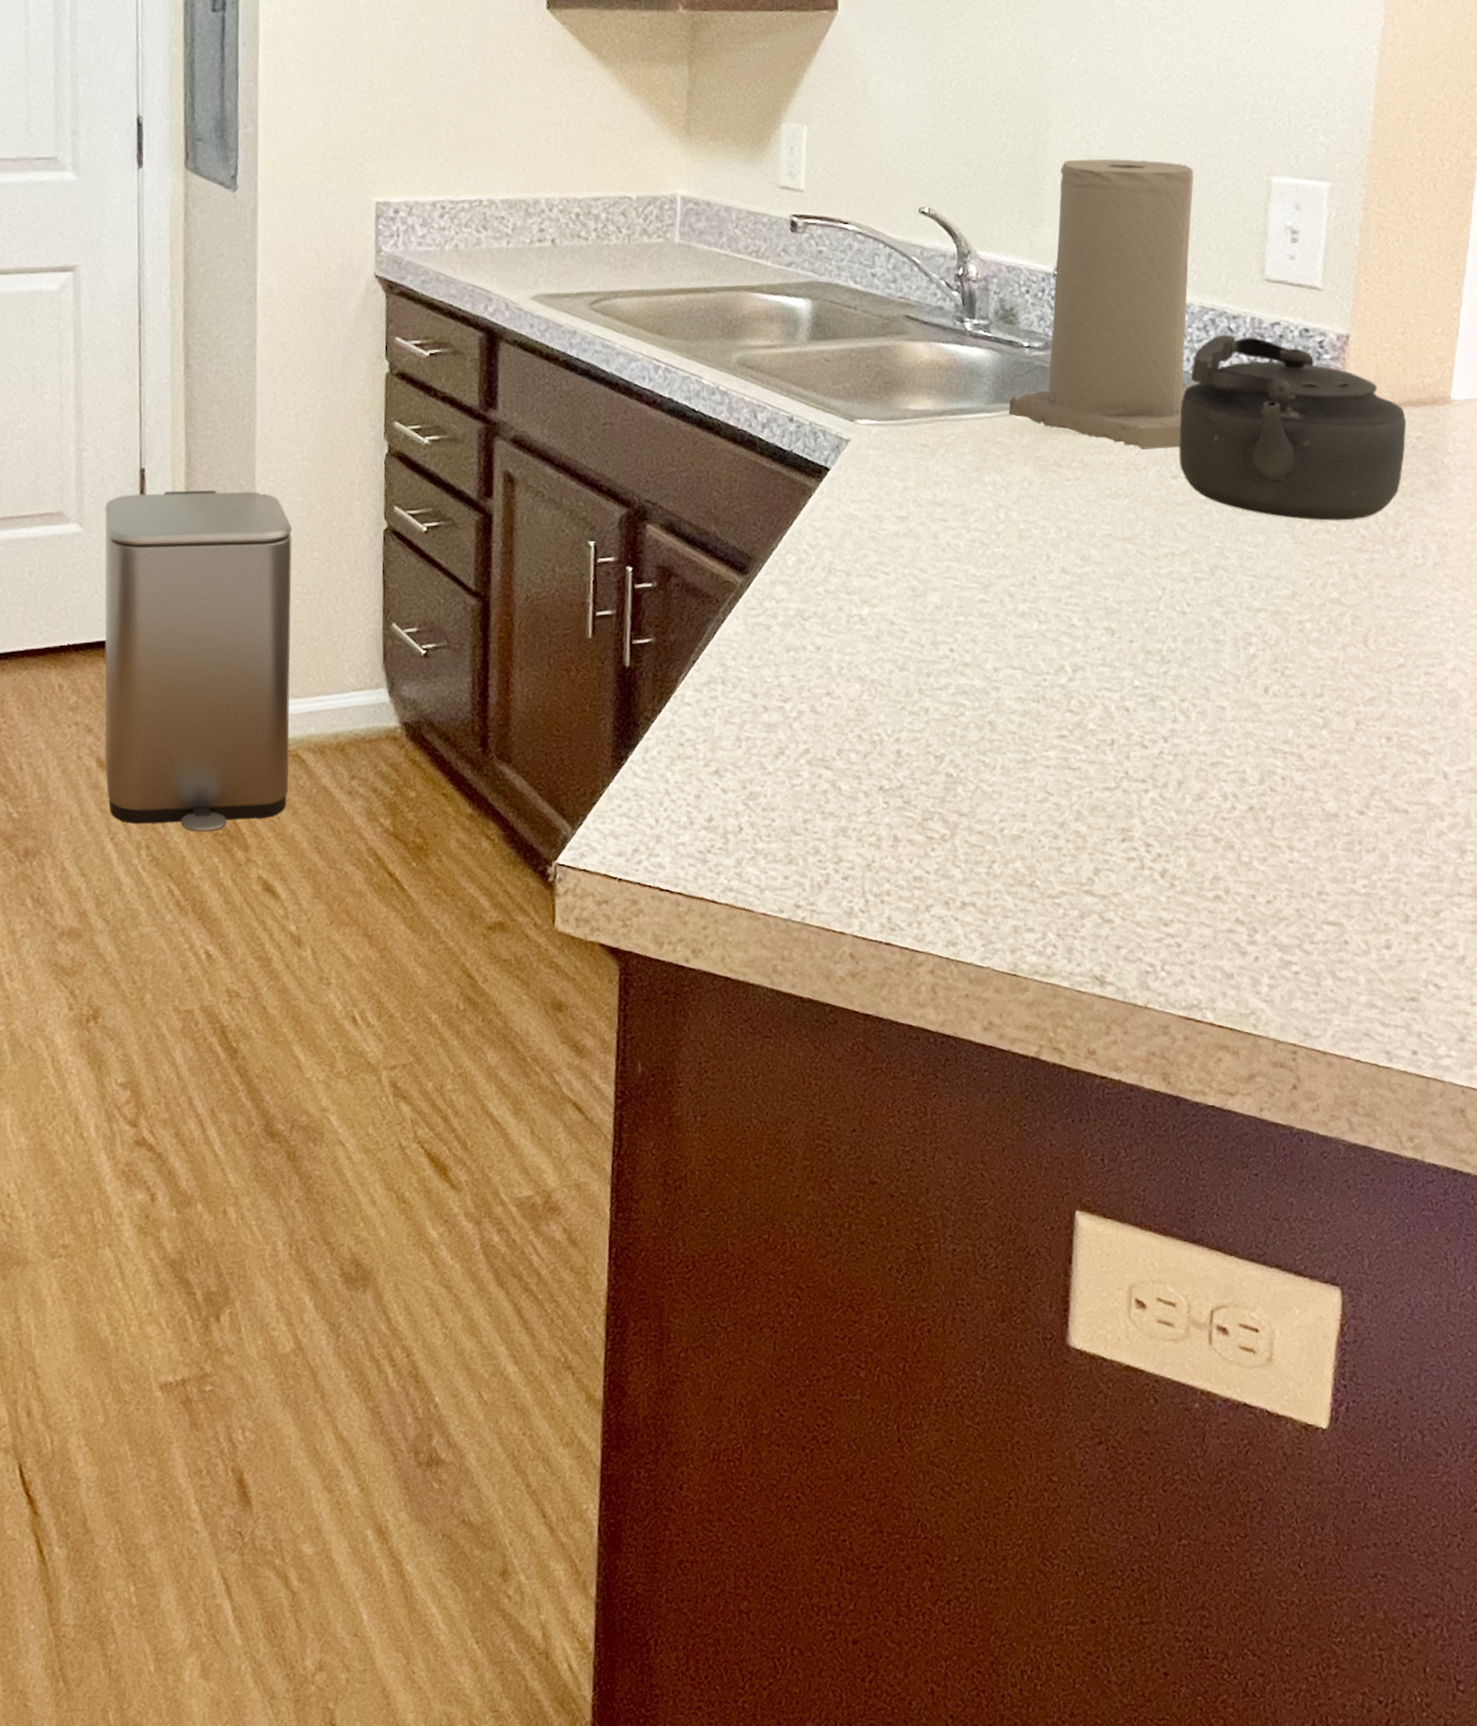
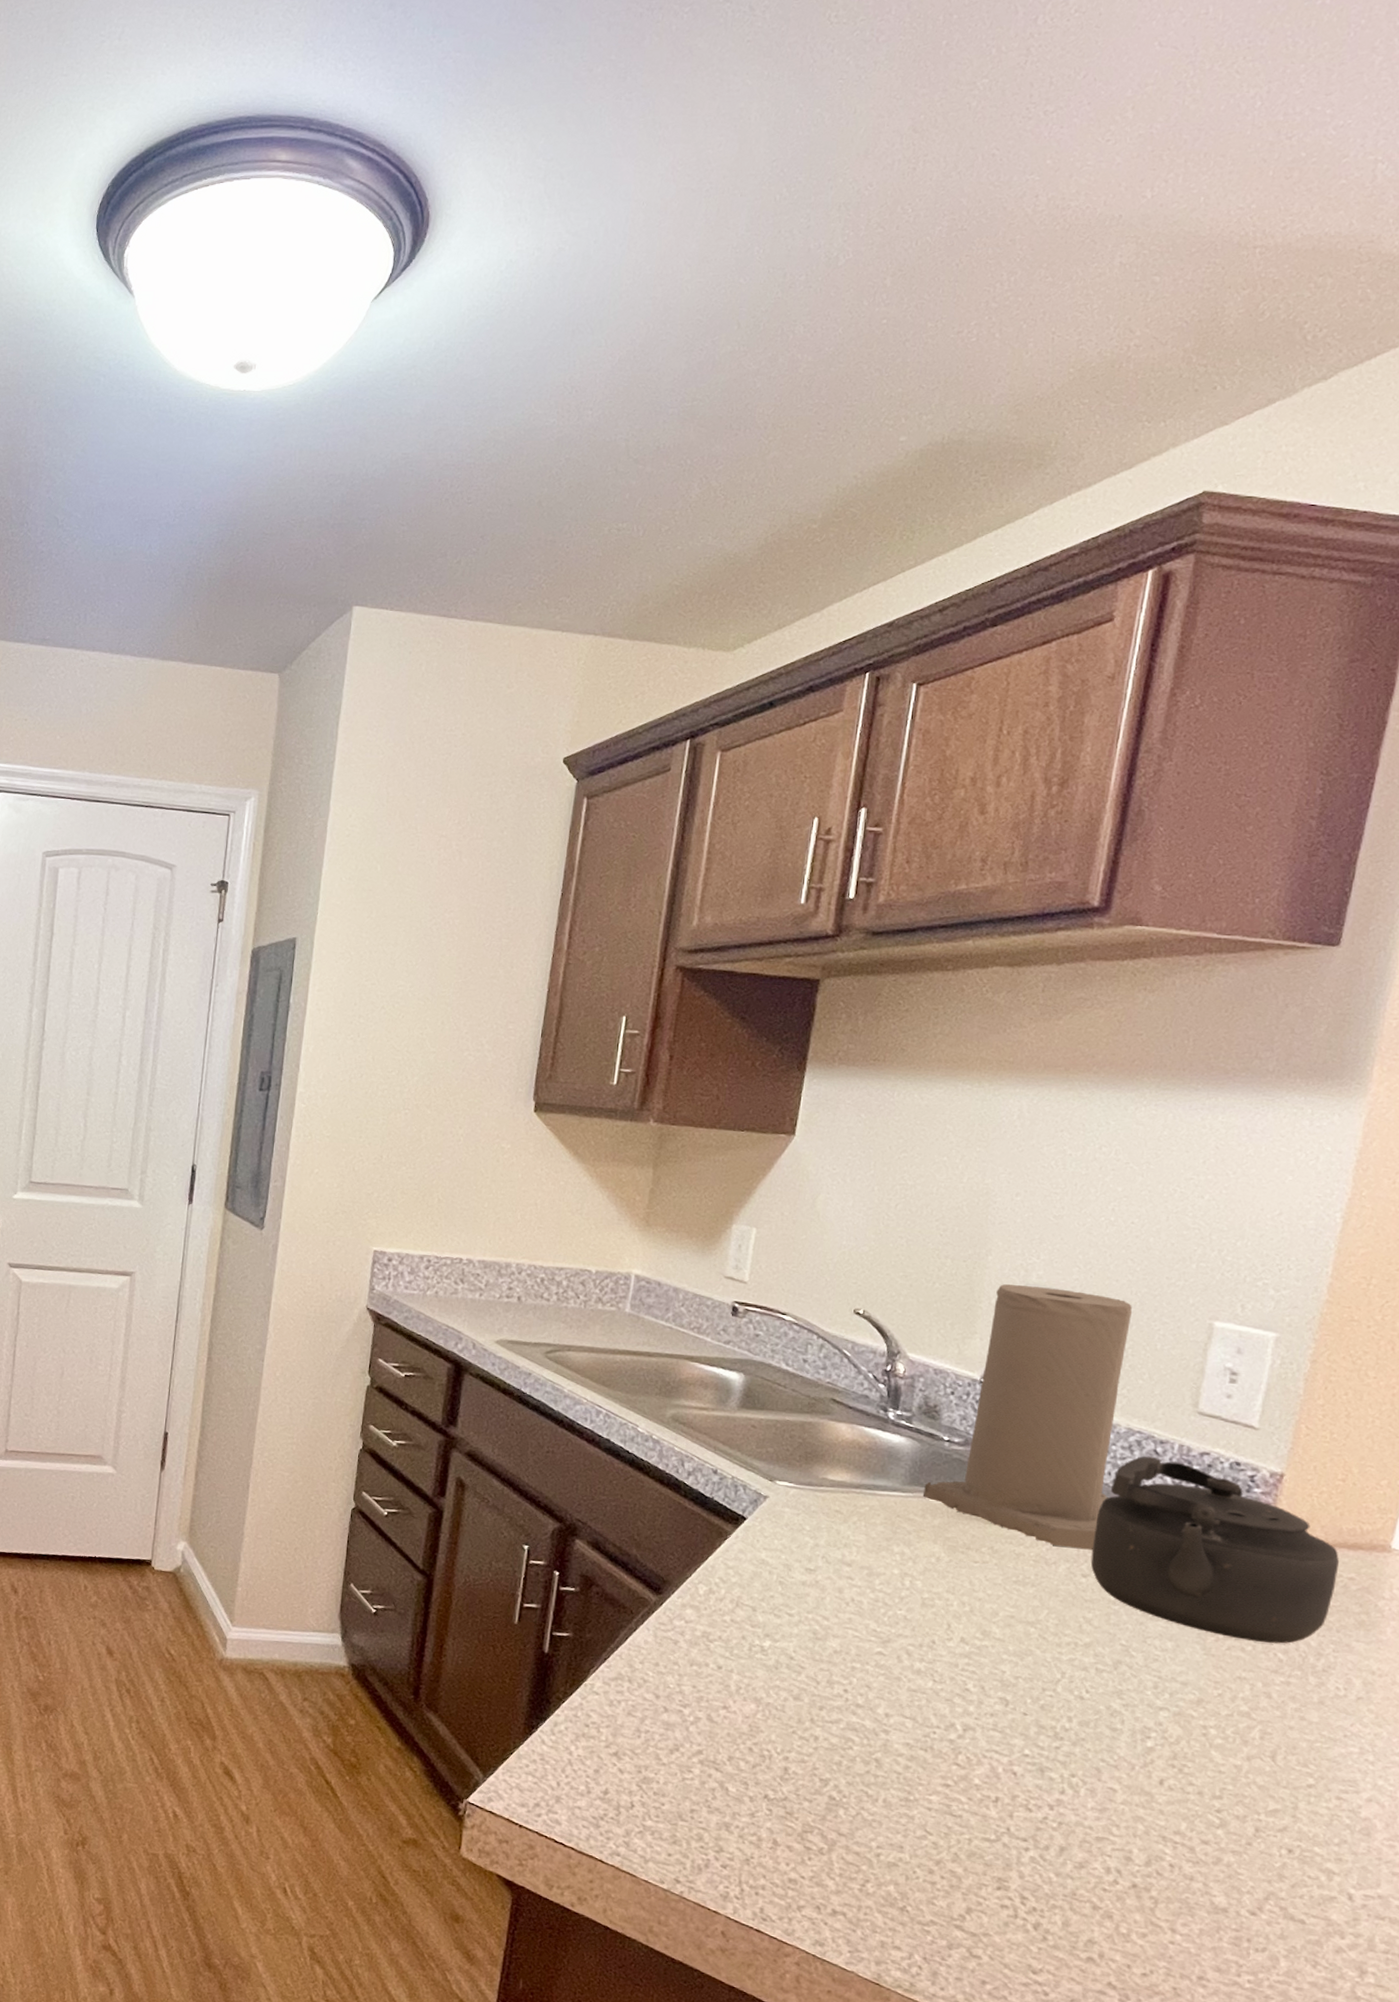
pedal bin: present [104,490,293,833] -> none [112,1450,279,1720]

